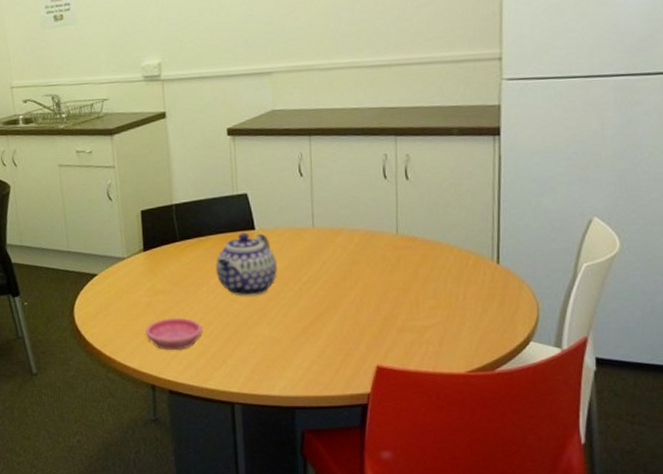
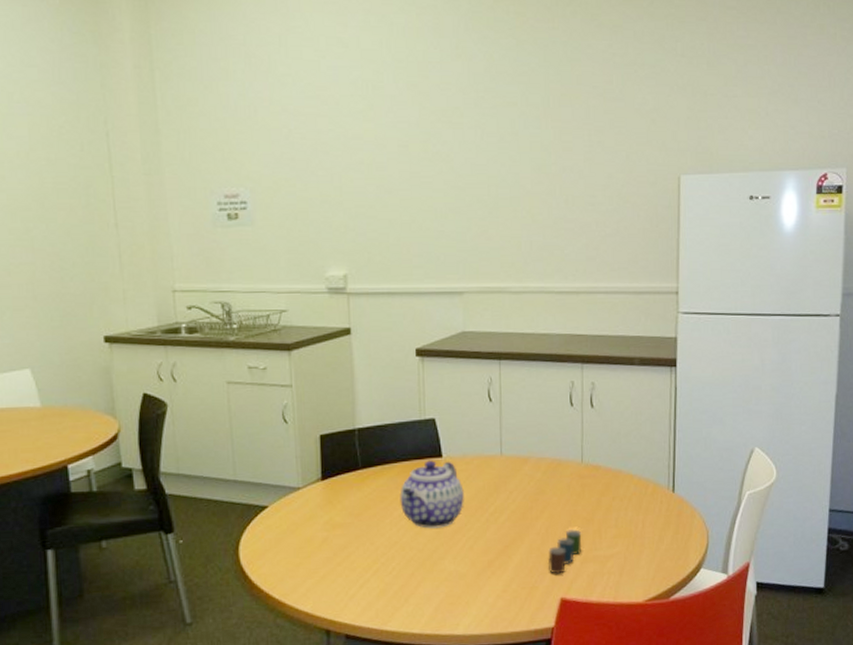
saucer: present [145,317,203,350] -> none [321,553,384,590]
cup: none [363,299,398,342] -> present [548,529,582,574]

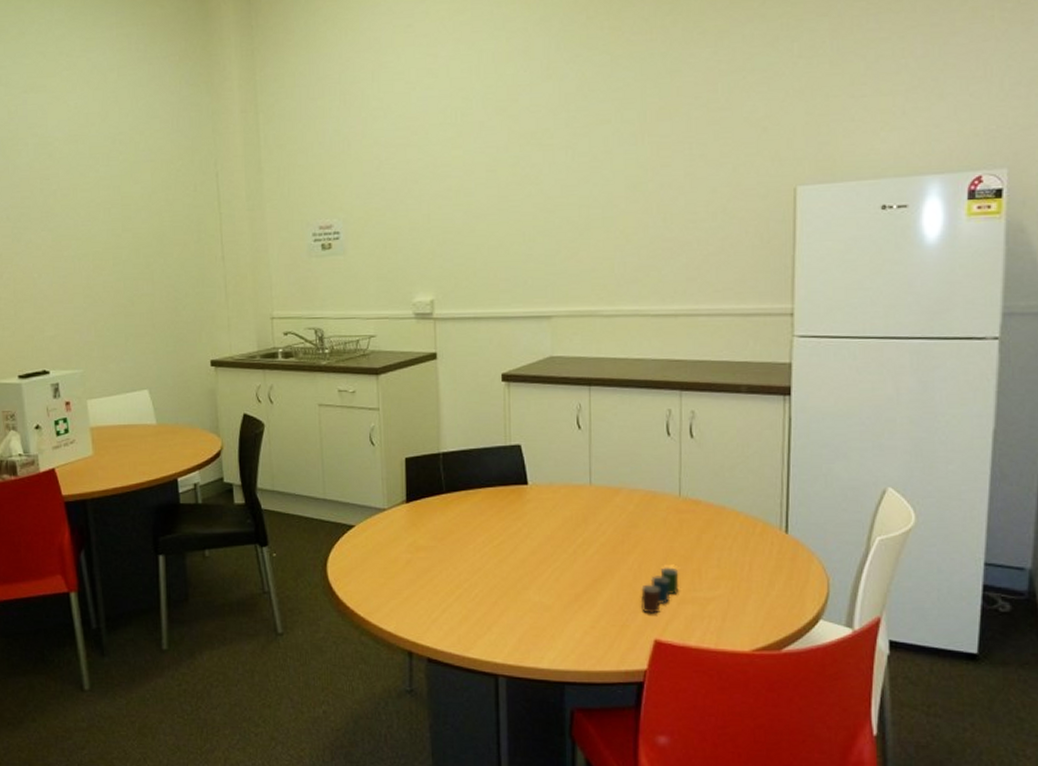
teapot: present [399,460,464,529] -> none [483,487,550,557]

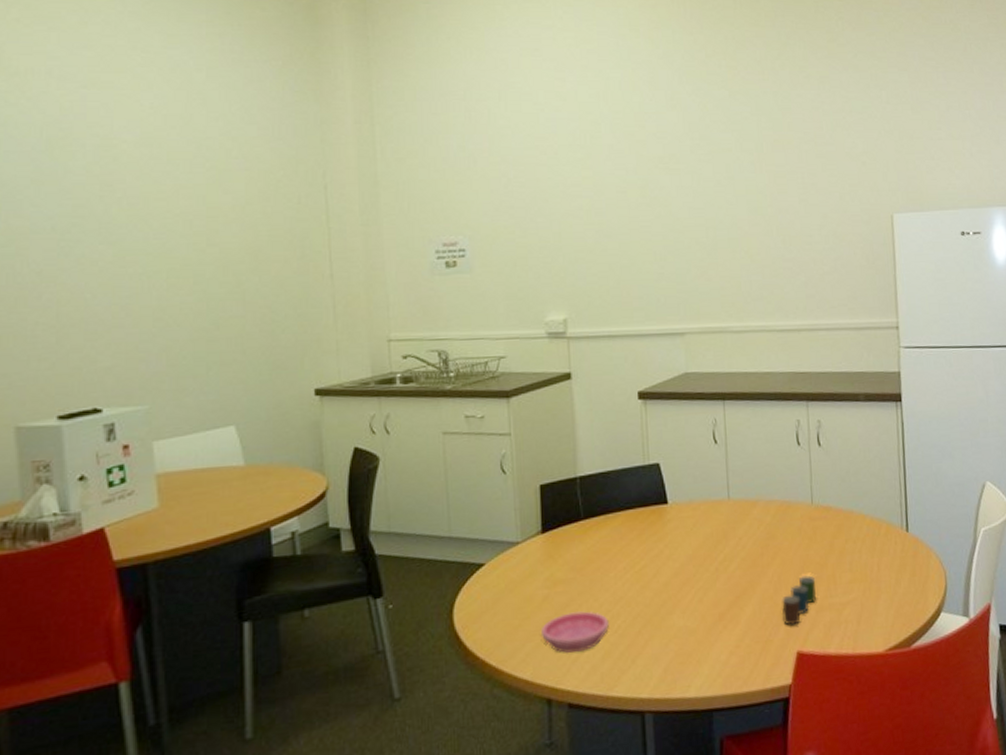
saucer: none [405,577,467,613] -> present [541,611,609,653]

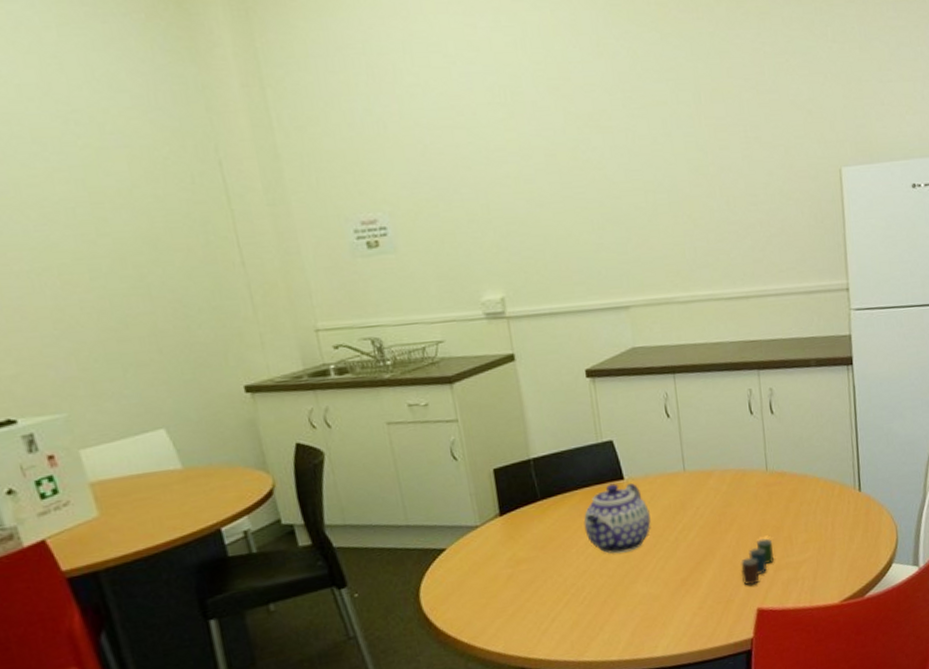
saucer: present [541,611,609,653] -> none [509,586,575,626]
teapot: none [624,507,692,581] -> present [583,483,651,554]

